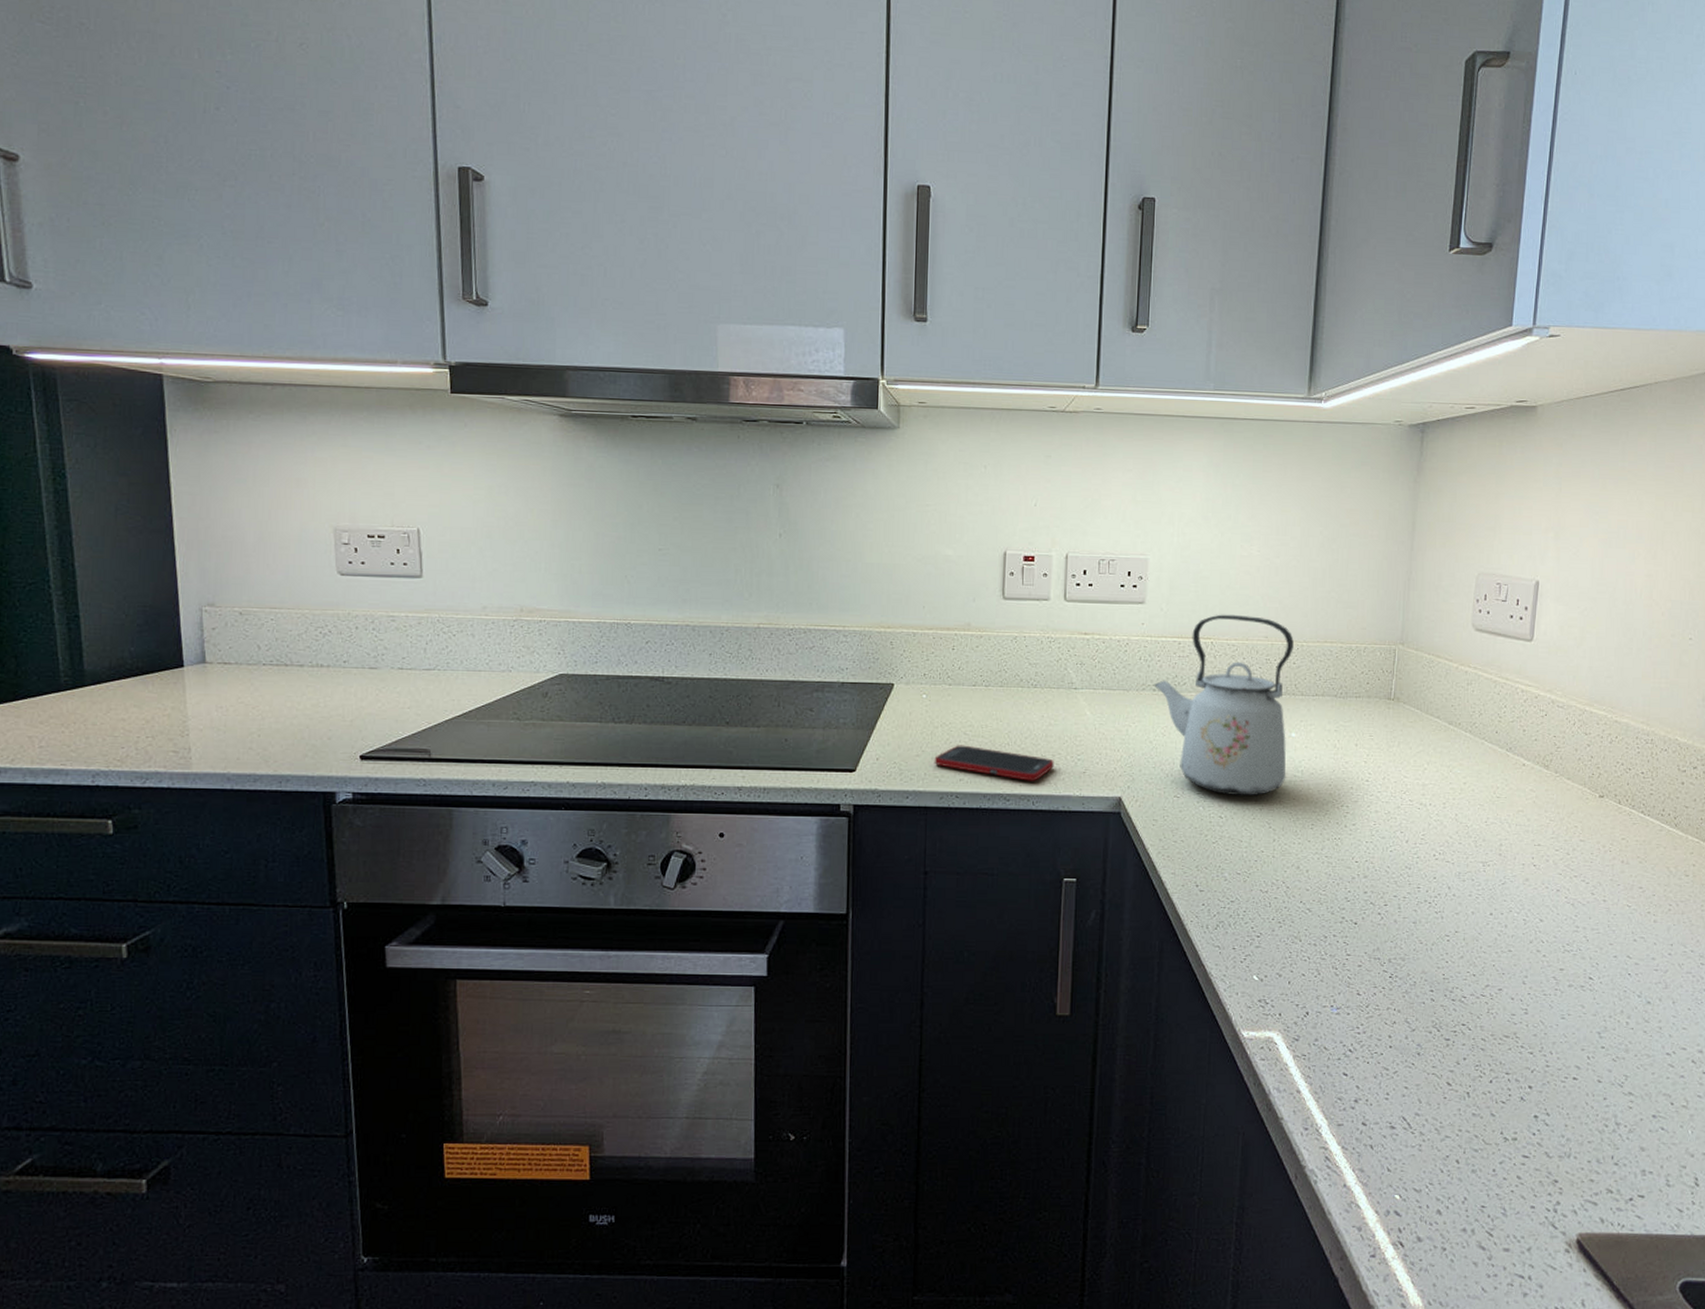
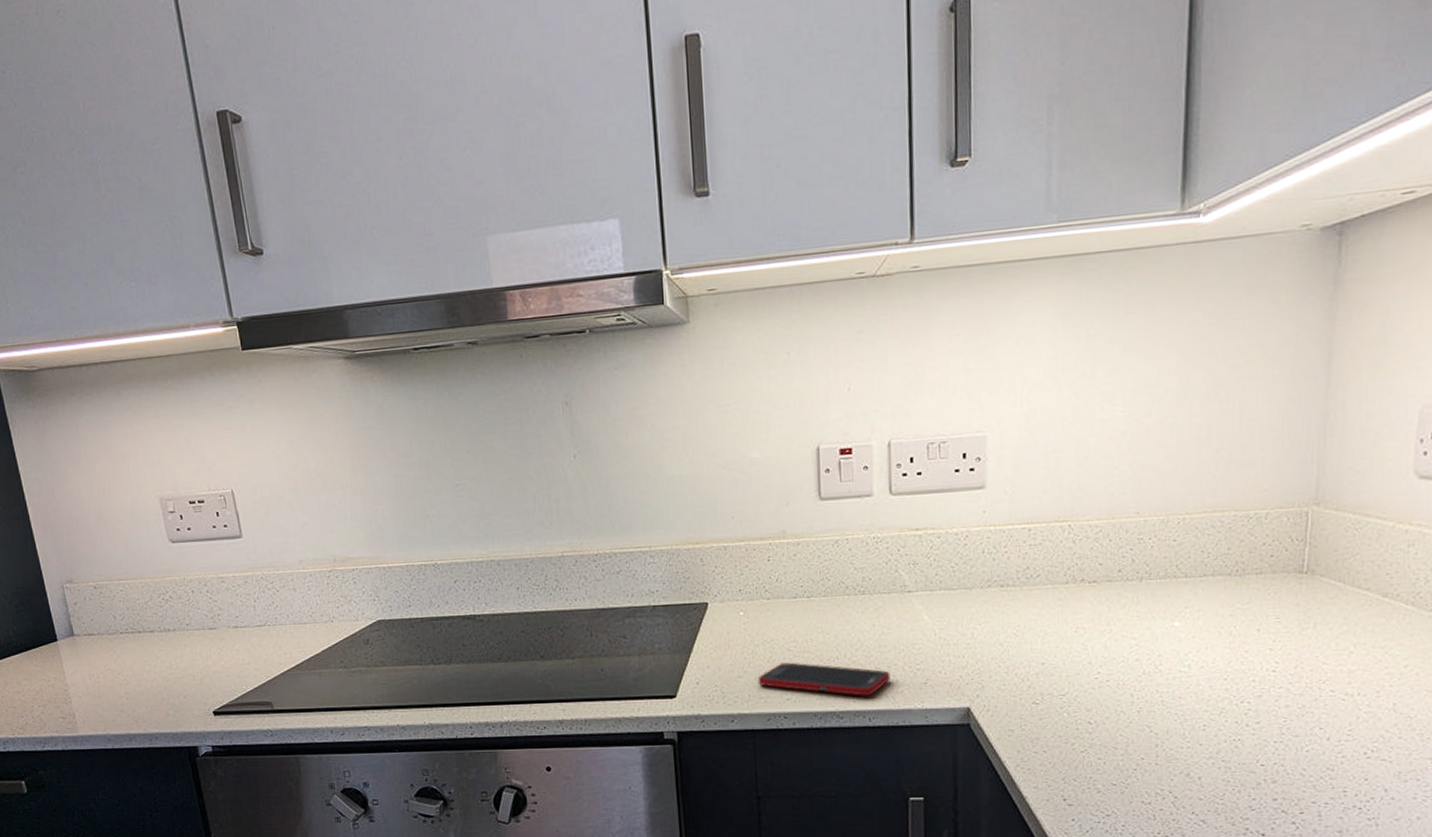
kettle: present [1153,614,1294,797] -> none [1000,489,1173,699]

